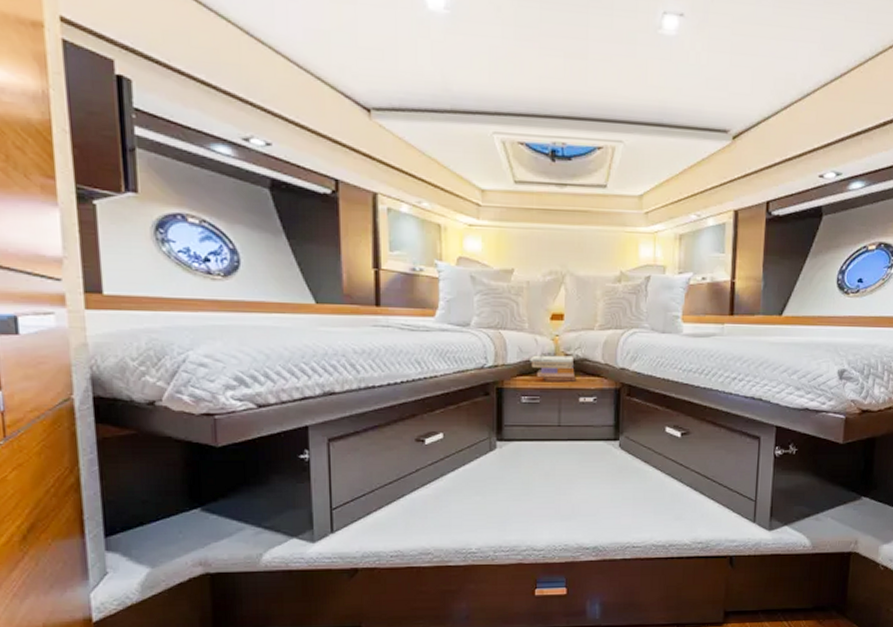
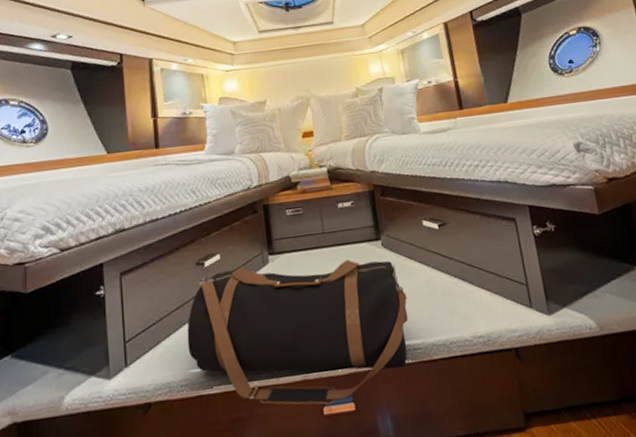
duffel bag: none [400,449,635,587] -> present [187,259,409,405]

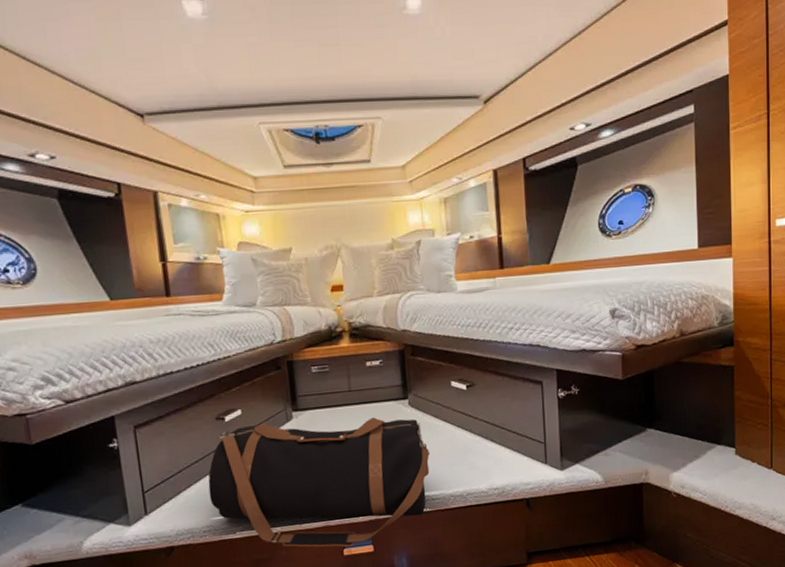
books: present [289,166,332,193] -> none [315,323,361,350]

